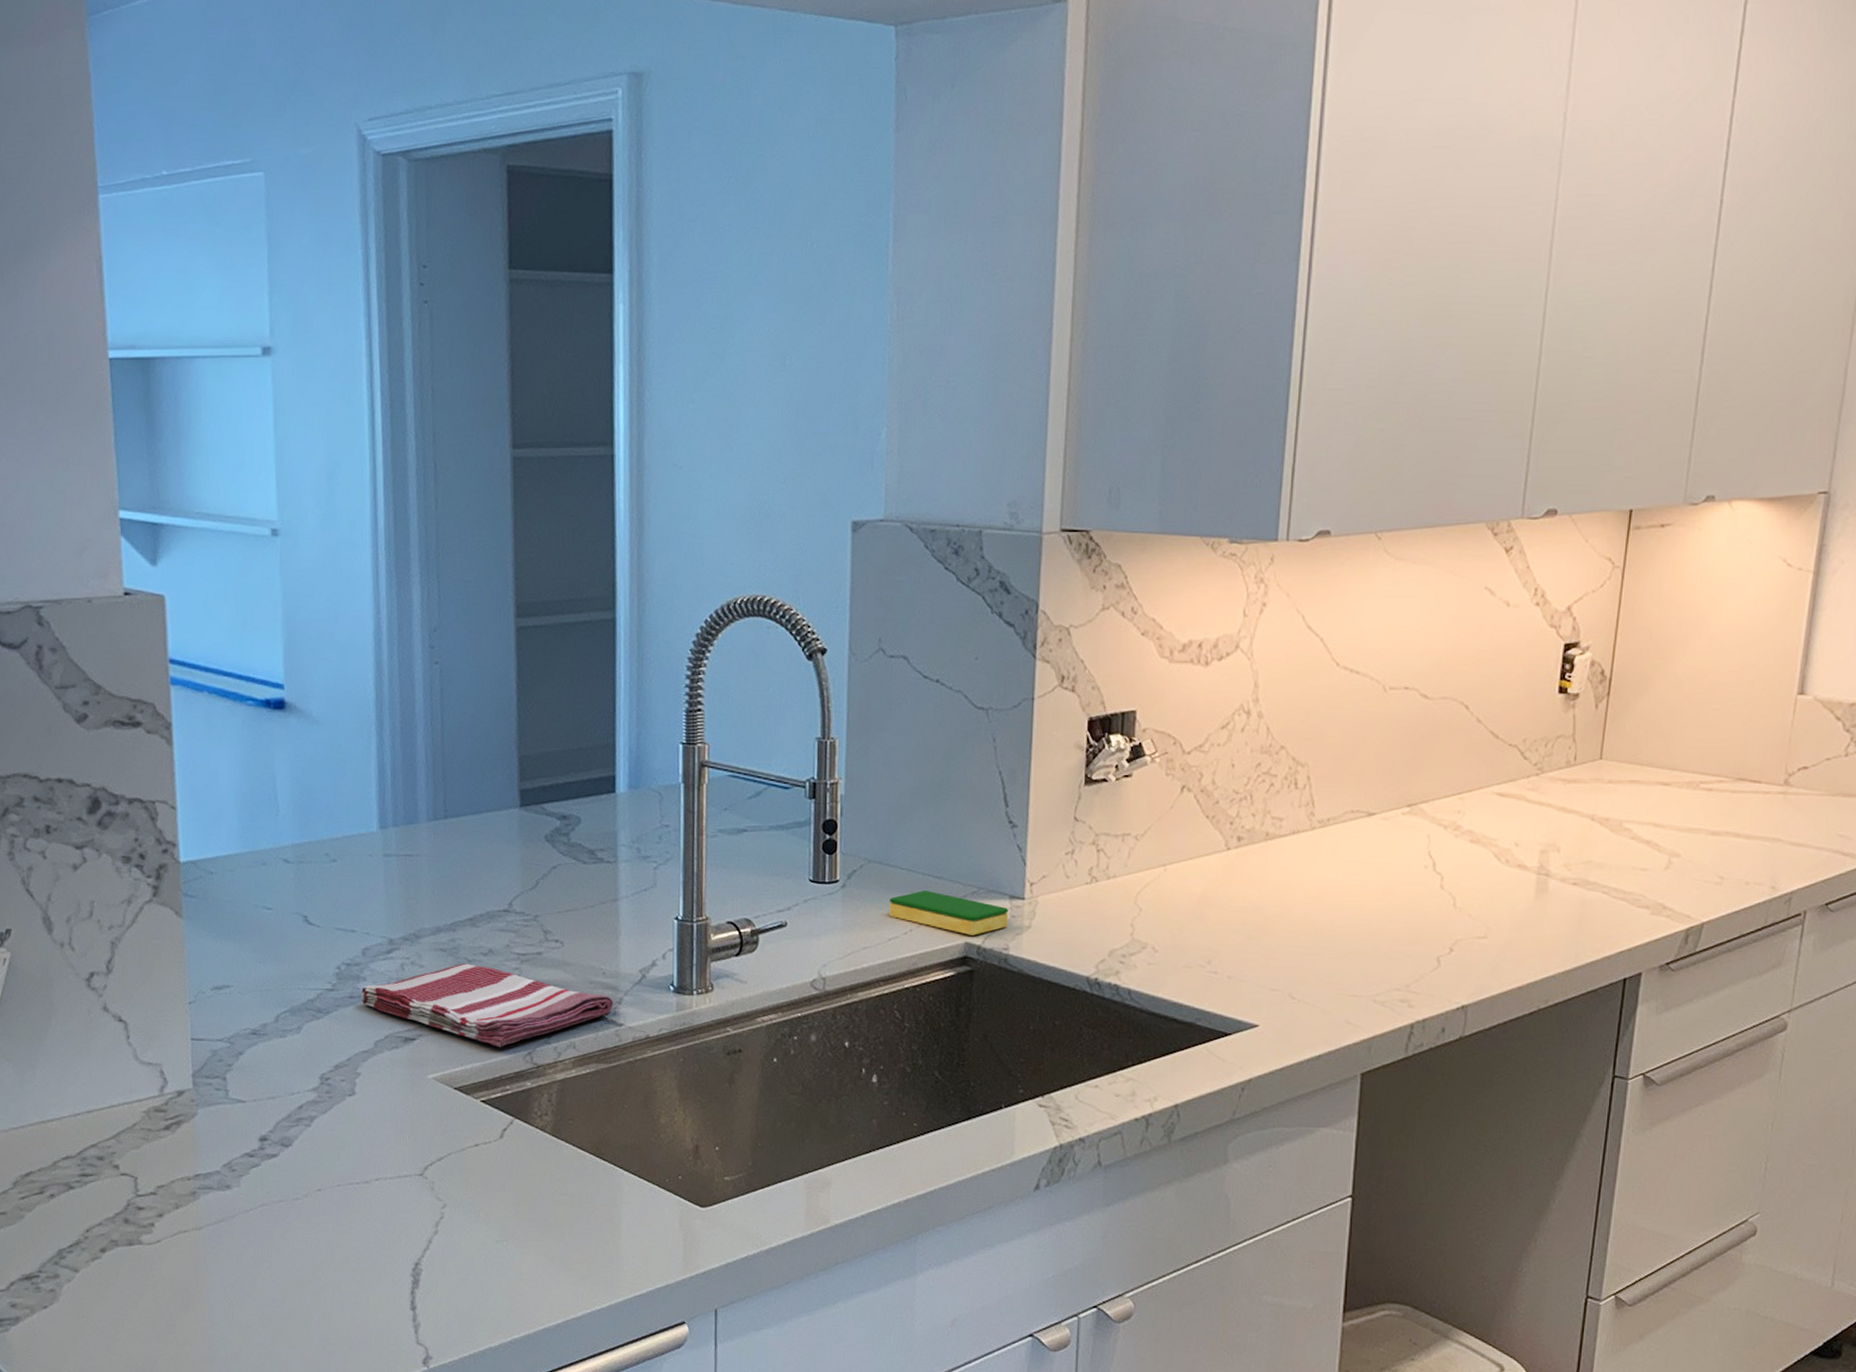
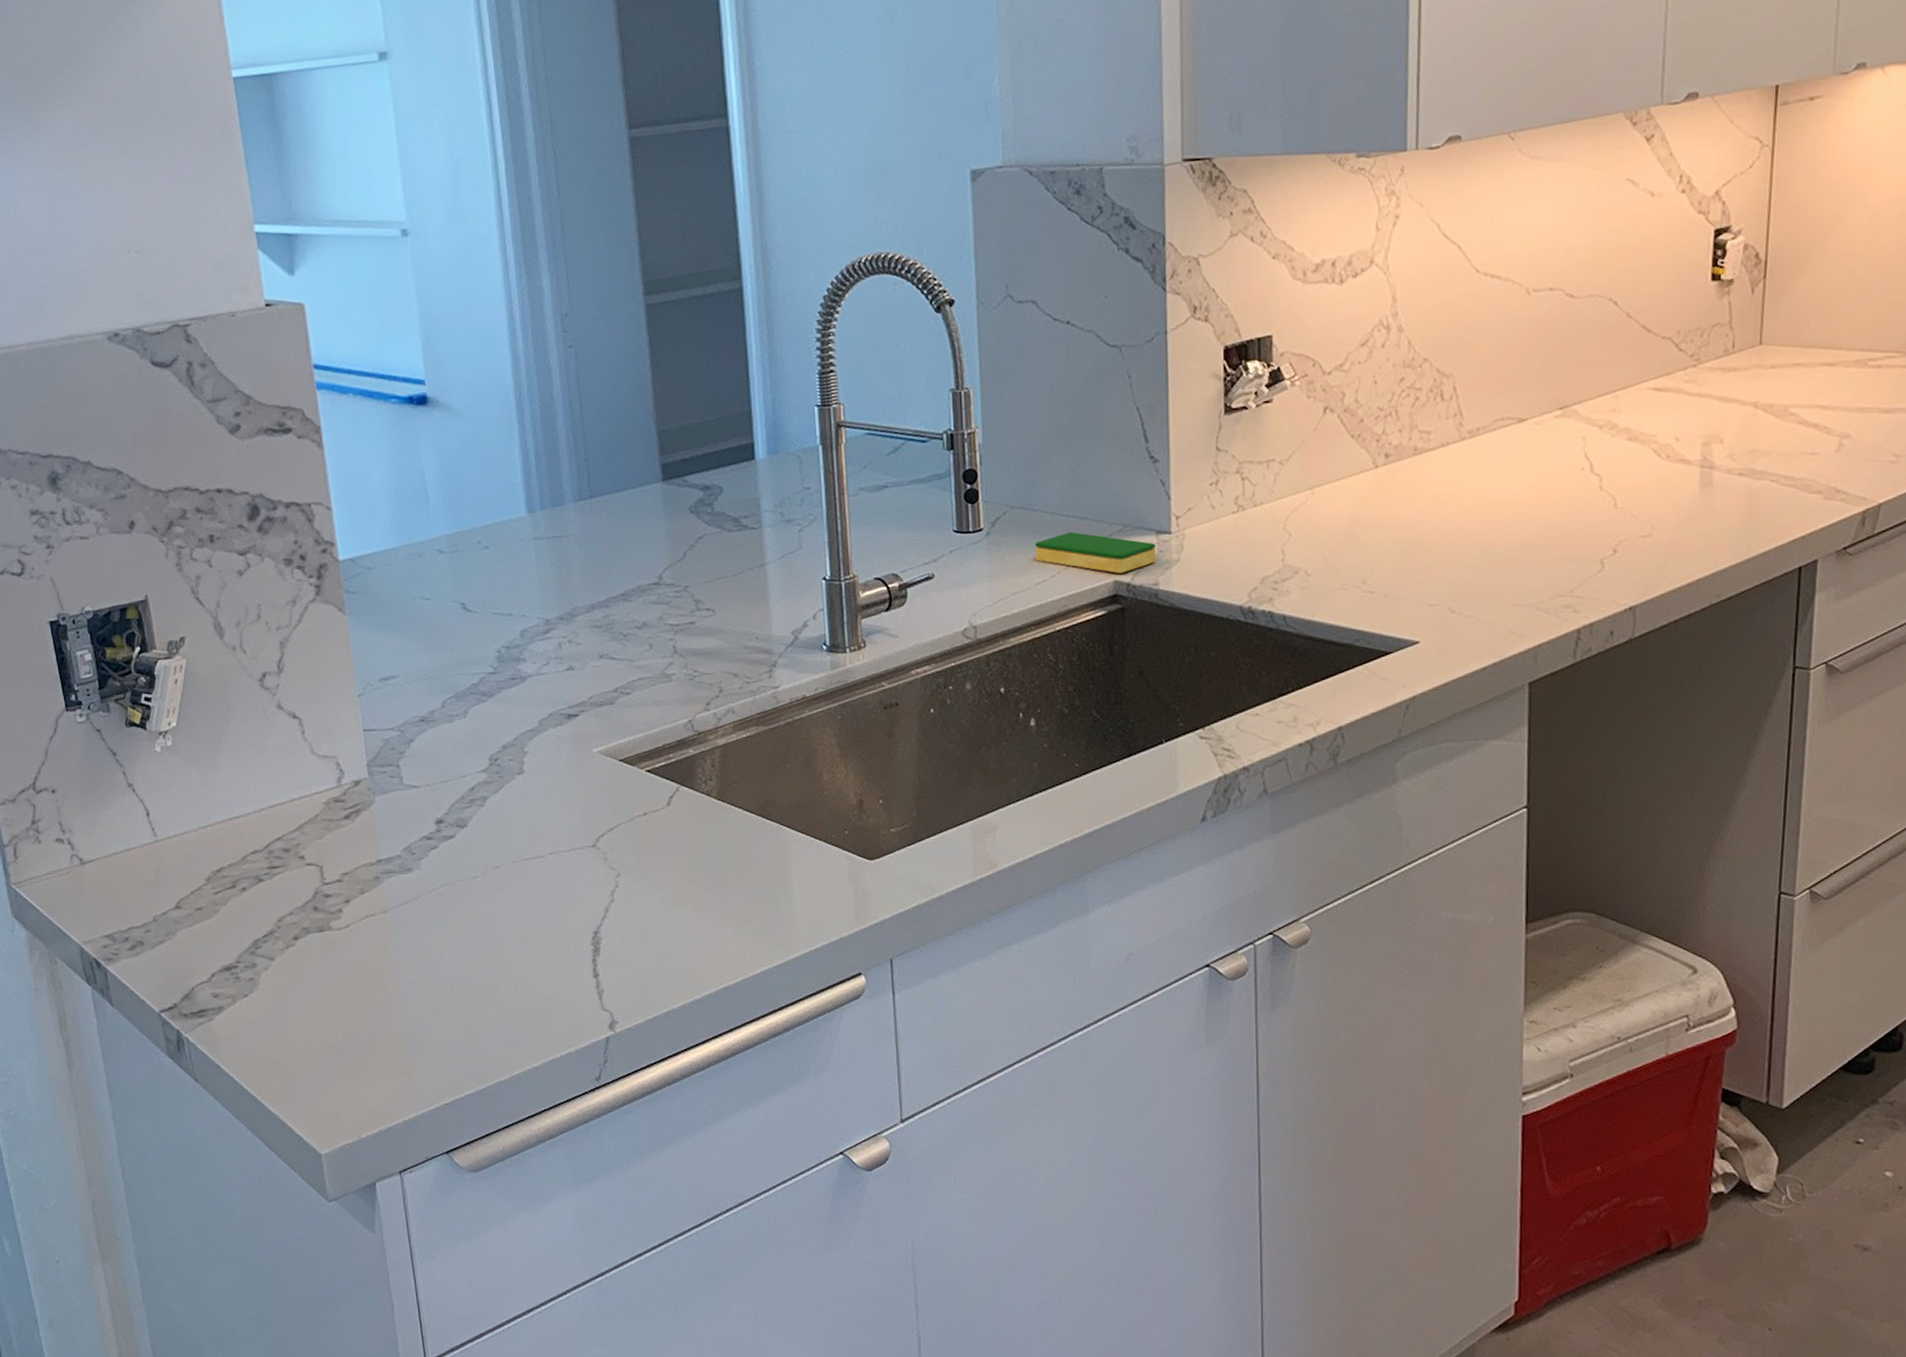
dish towel: present [360,963,613,1047] -> none [521,638,768,717]

